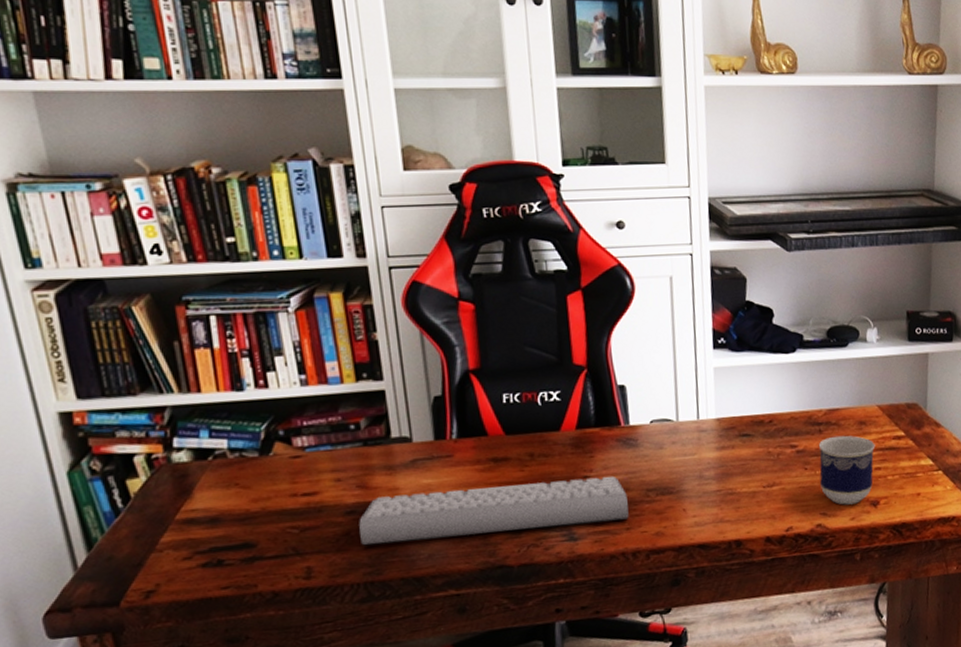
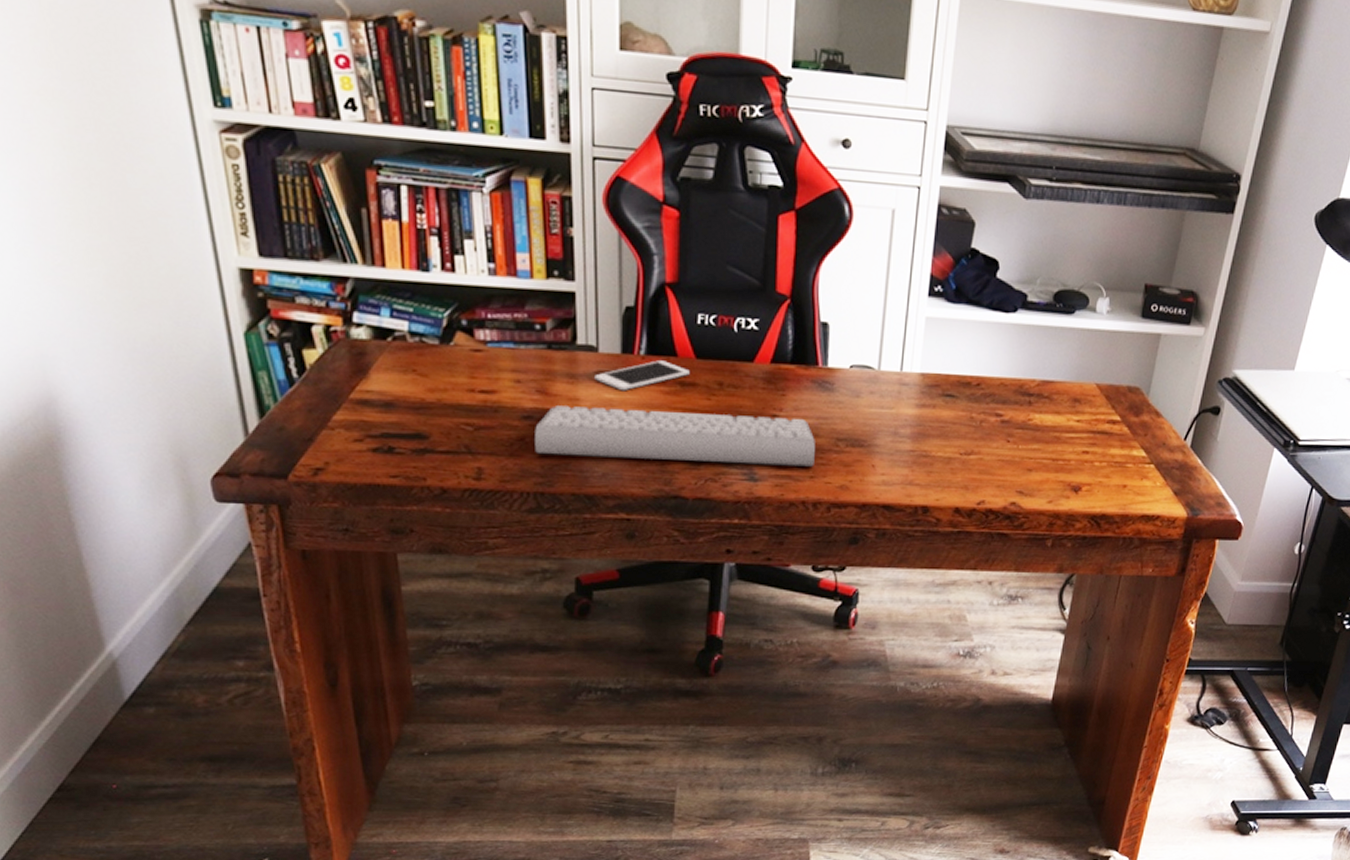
cell phone: none [411,441,501,475] -> present [595,360,690,391]
cup: present [818,435,875,505] -> none [1021,410,1087,487]

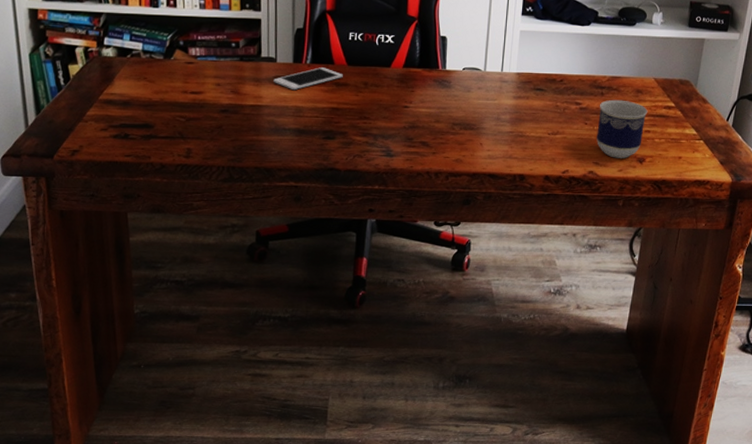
computer keyboard: present [535,405,815,467] -> none [229,102,437,145]
cup: none [1021,410,1087,487] -> present [596,99,648,158]

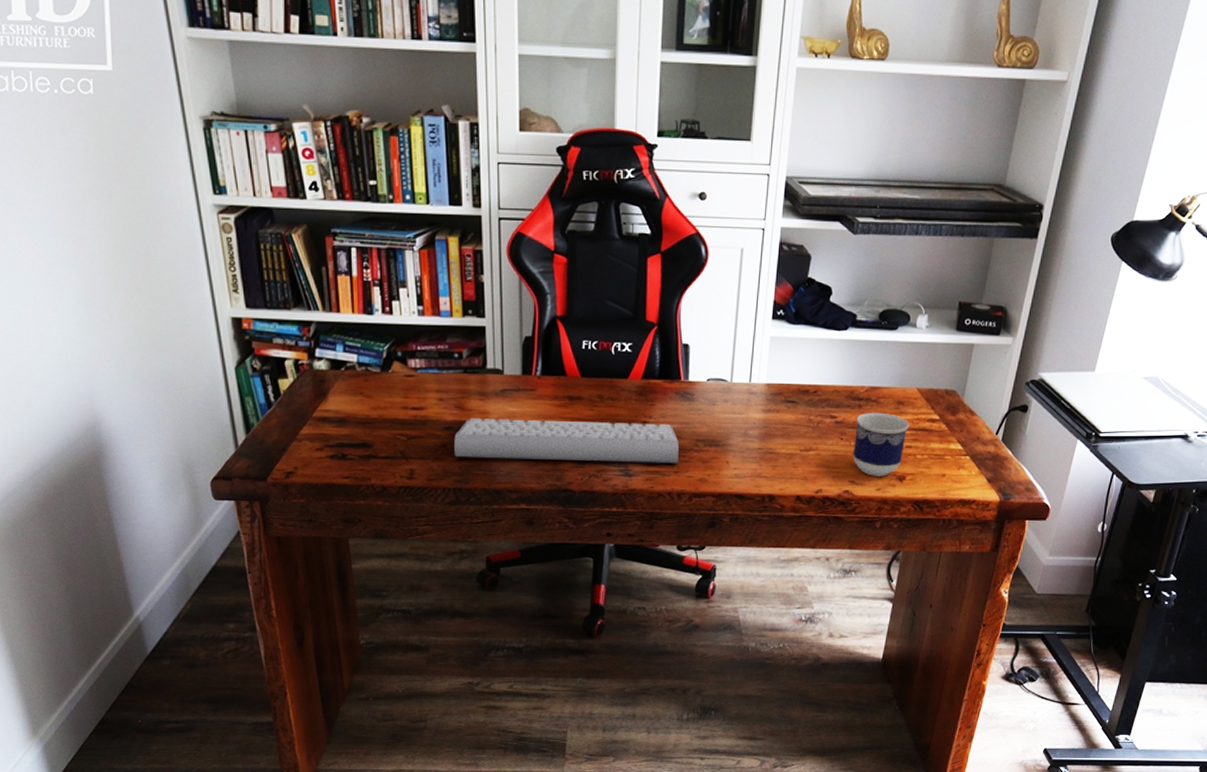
computer keyboard: none [229,102,437,145] -> present [454,418,679,464]
cell phone: present [273,67,343,91] -> none [501,379,576,405]

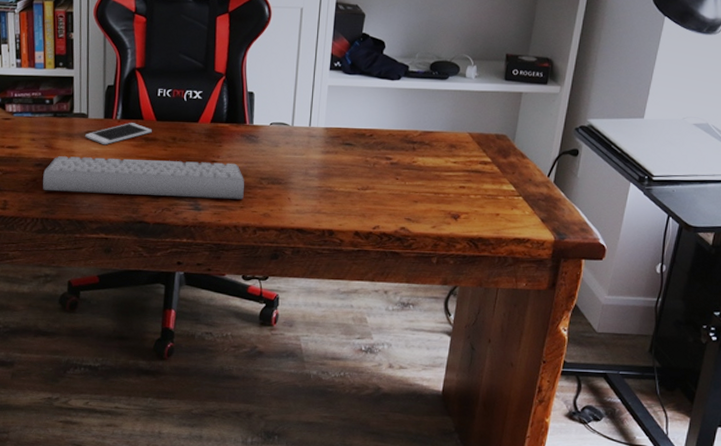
cell phone: none [501,379,576,405] -> present [85,123,152,145]
cup: present [853,412,910,476] -> none [408,154,462,215]

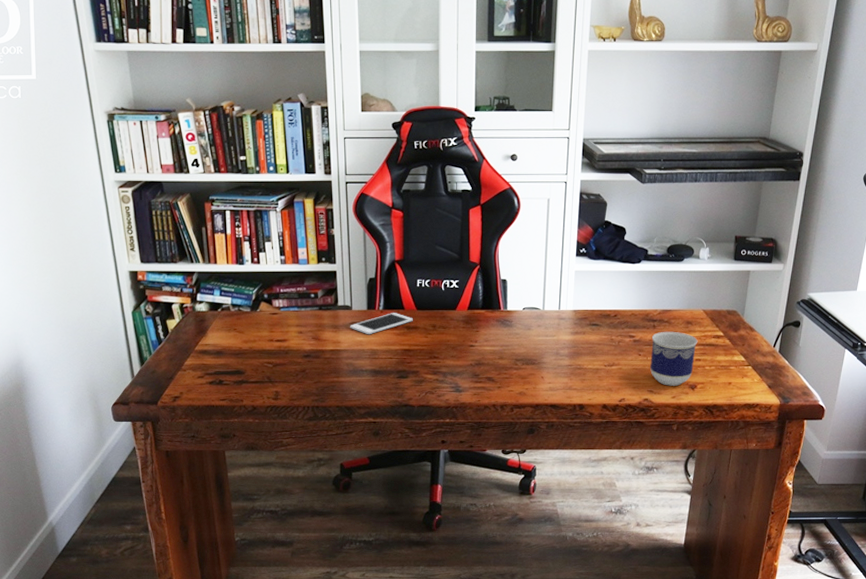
computer keyboard: present [43,156,244,199] -> none [312,347,501,381]
cup: none [408,154,462,215] -> present [650,331,698,386]

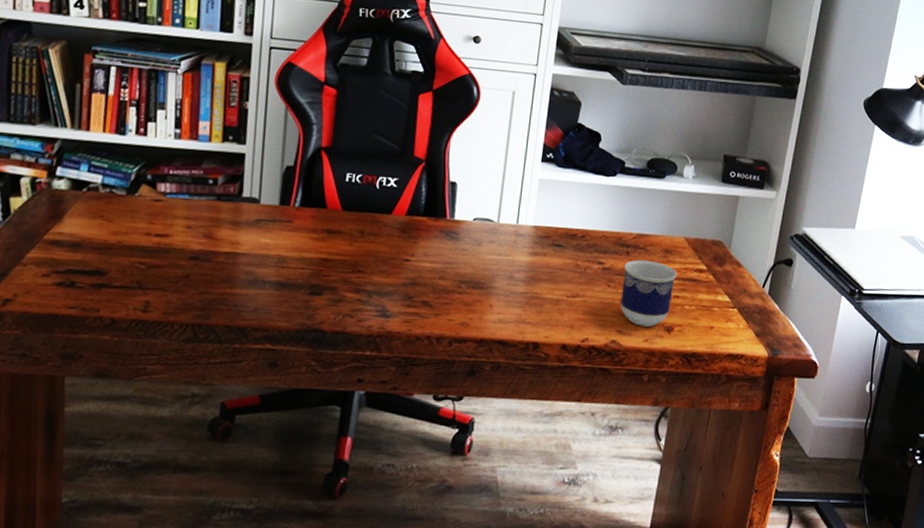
cell phone: present [350,313,413,335] -> none [255,211,336,237]

